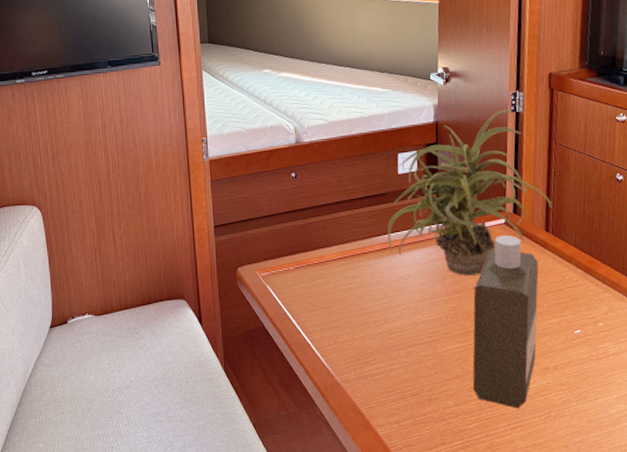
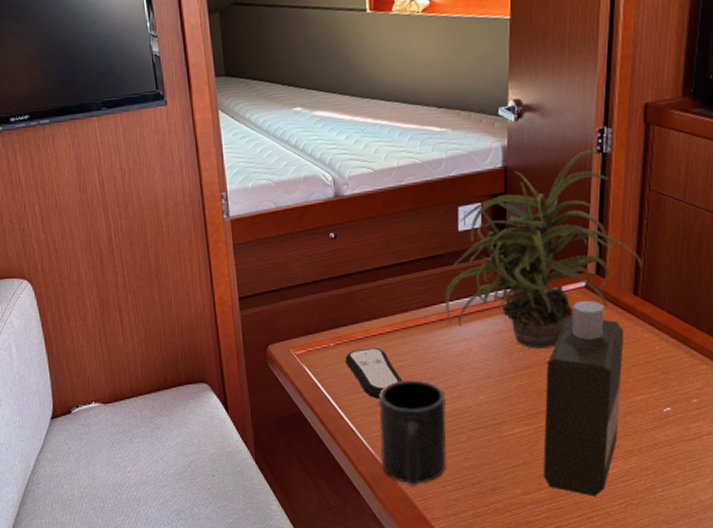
remote control: none [303,271,352,317] -> present [345,347,403,399]
mug: none [331,299,390,396] -> present [378,379,447,486]

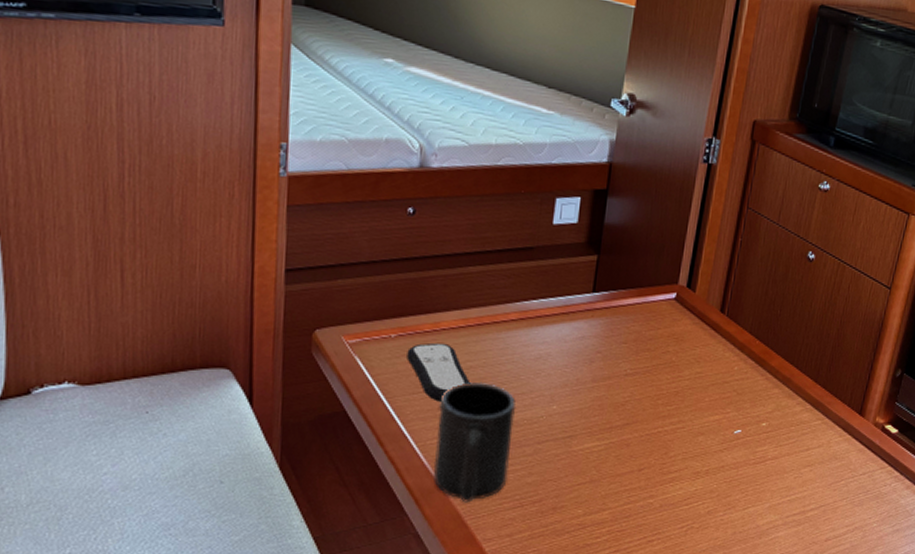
potted plant: present [445,150,642,349] -> none [528,158,732,360]
bottle: present [543,300,624,497] -> none [608,312,706,519]

